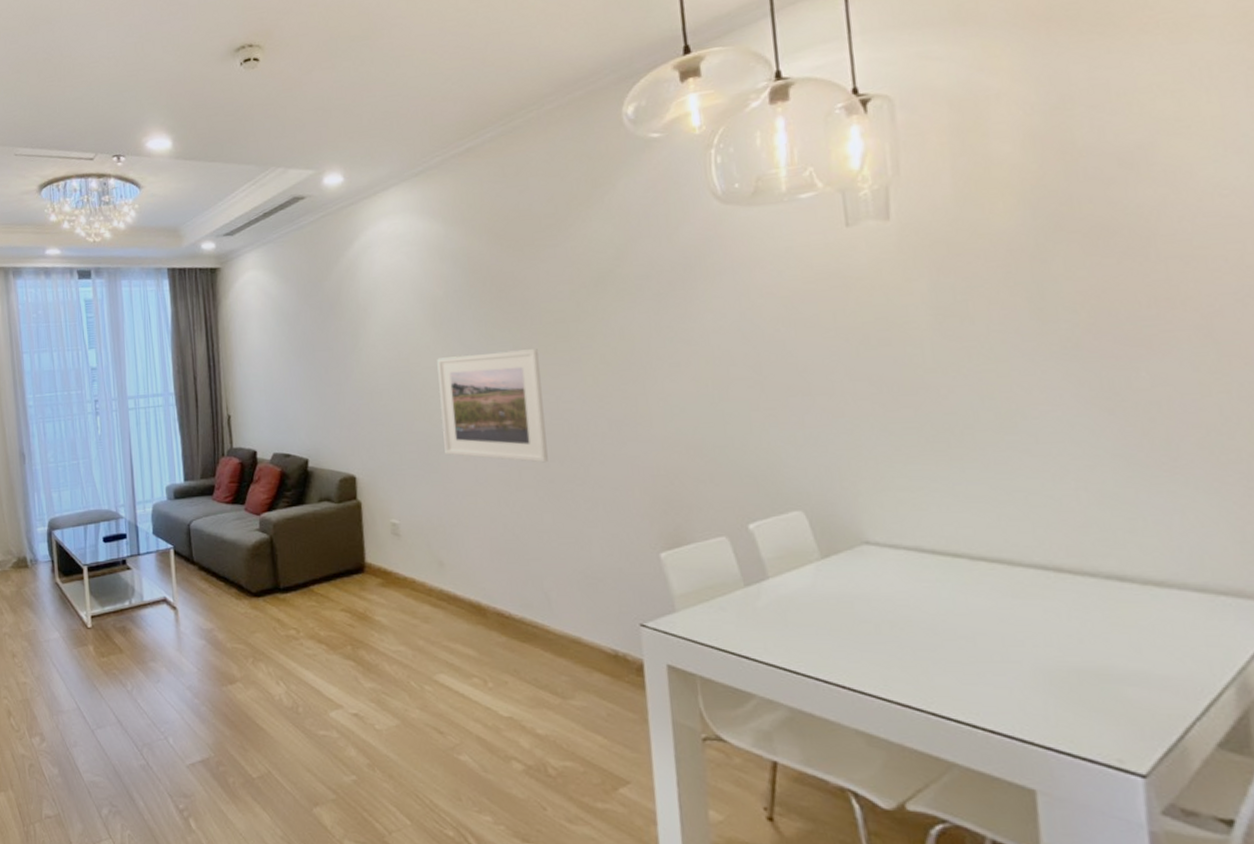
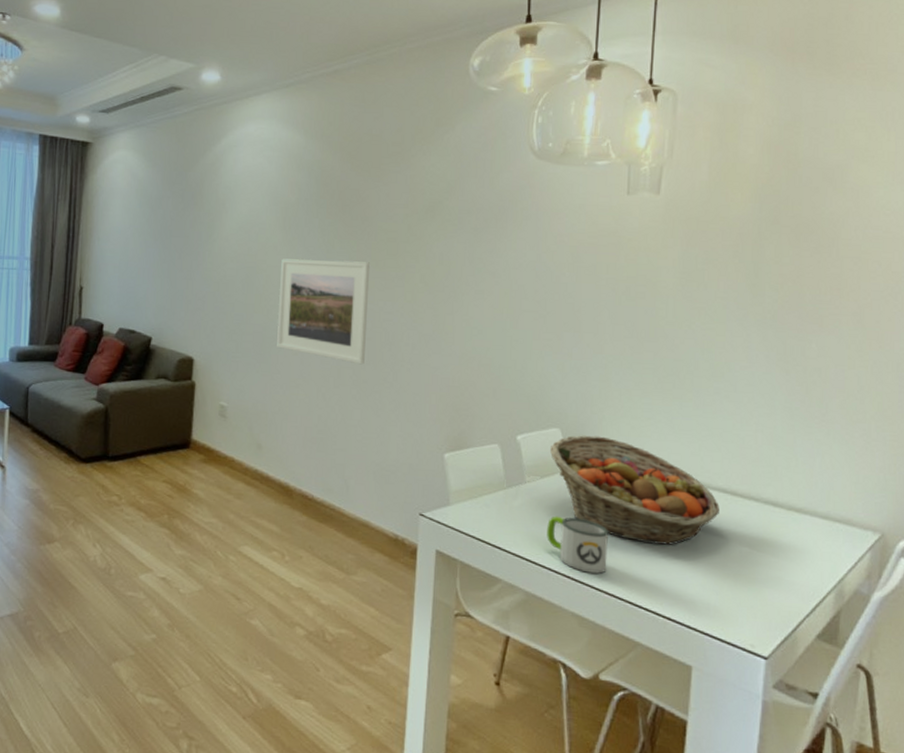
fruit basket: none [794,515,1041,640] -> present [550,435,720,545]
mug: none [805,614,894,680] -> present [547,516,608,574]

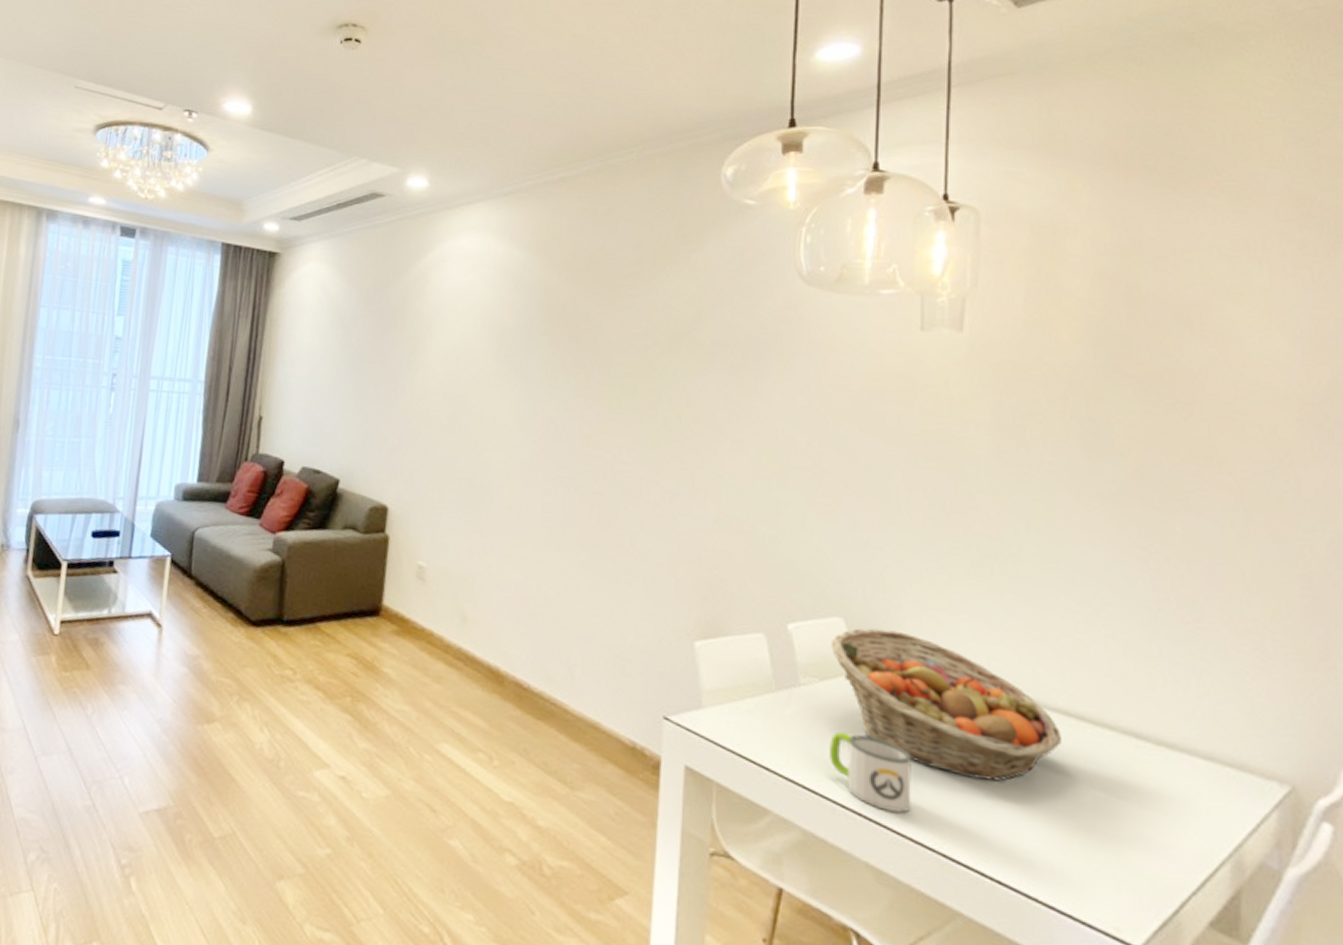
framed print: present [277,258,370,365] -> none [488,392,601,525]

